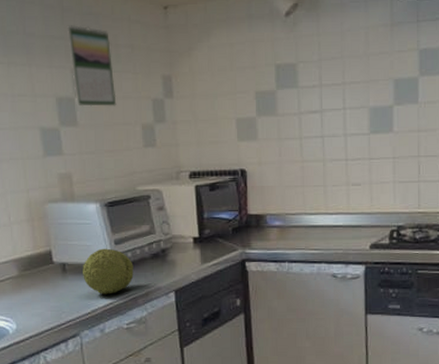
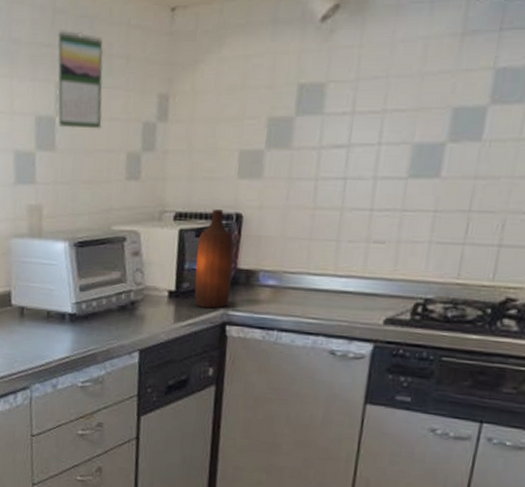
fruit: present [83,248,134,294] -> none [41,294,97,347]
bottle: none [212,167,246,249] -> present [194,209,234,309]

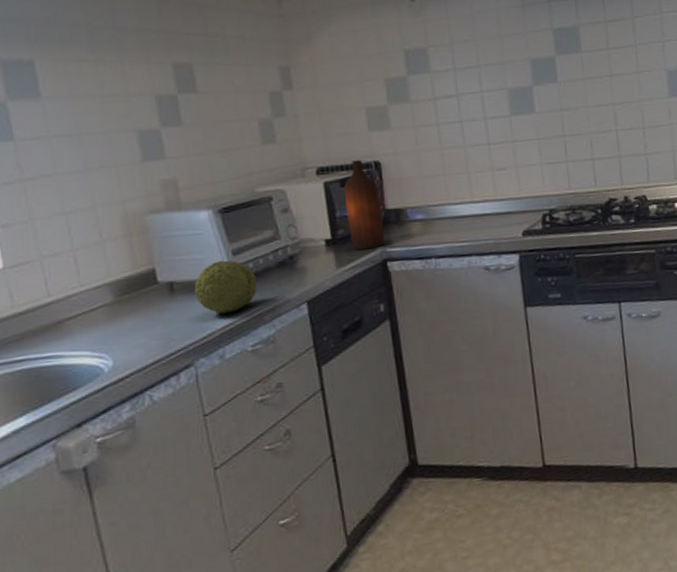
fruit: none [41,294,97,347] -> present [194,260,257,314]
calendar: present [56,30,103,129] -> none [166,17,228,104]

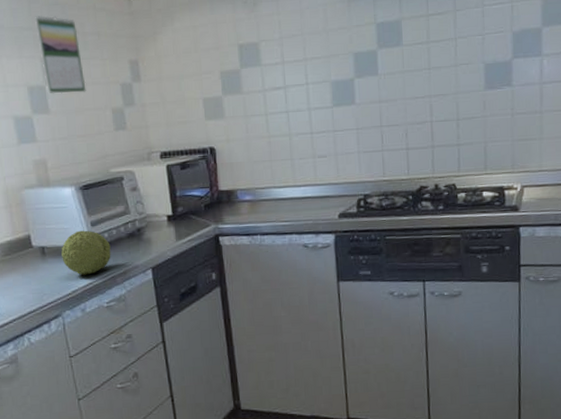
calendar: none [166,17,228,104] -> present [35,16,86,94]
bottle: present [344,160,385,250] -> none [183,146,218,226]

